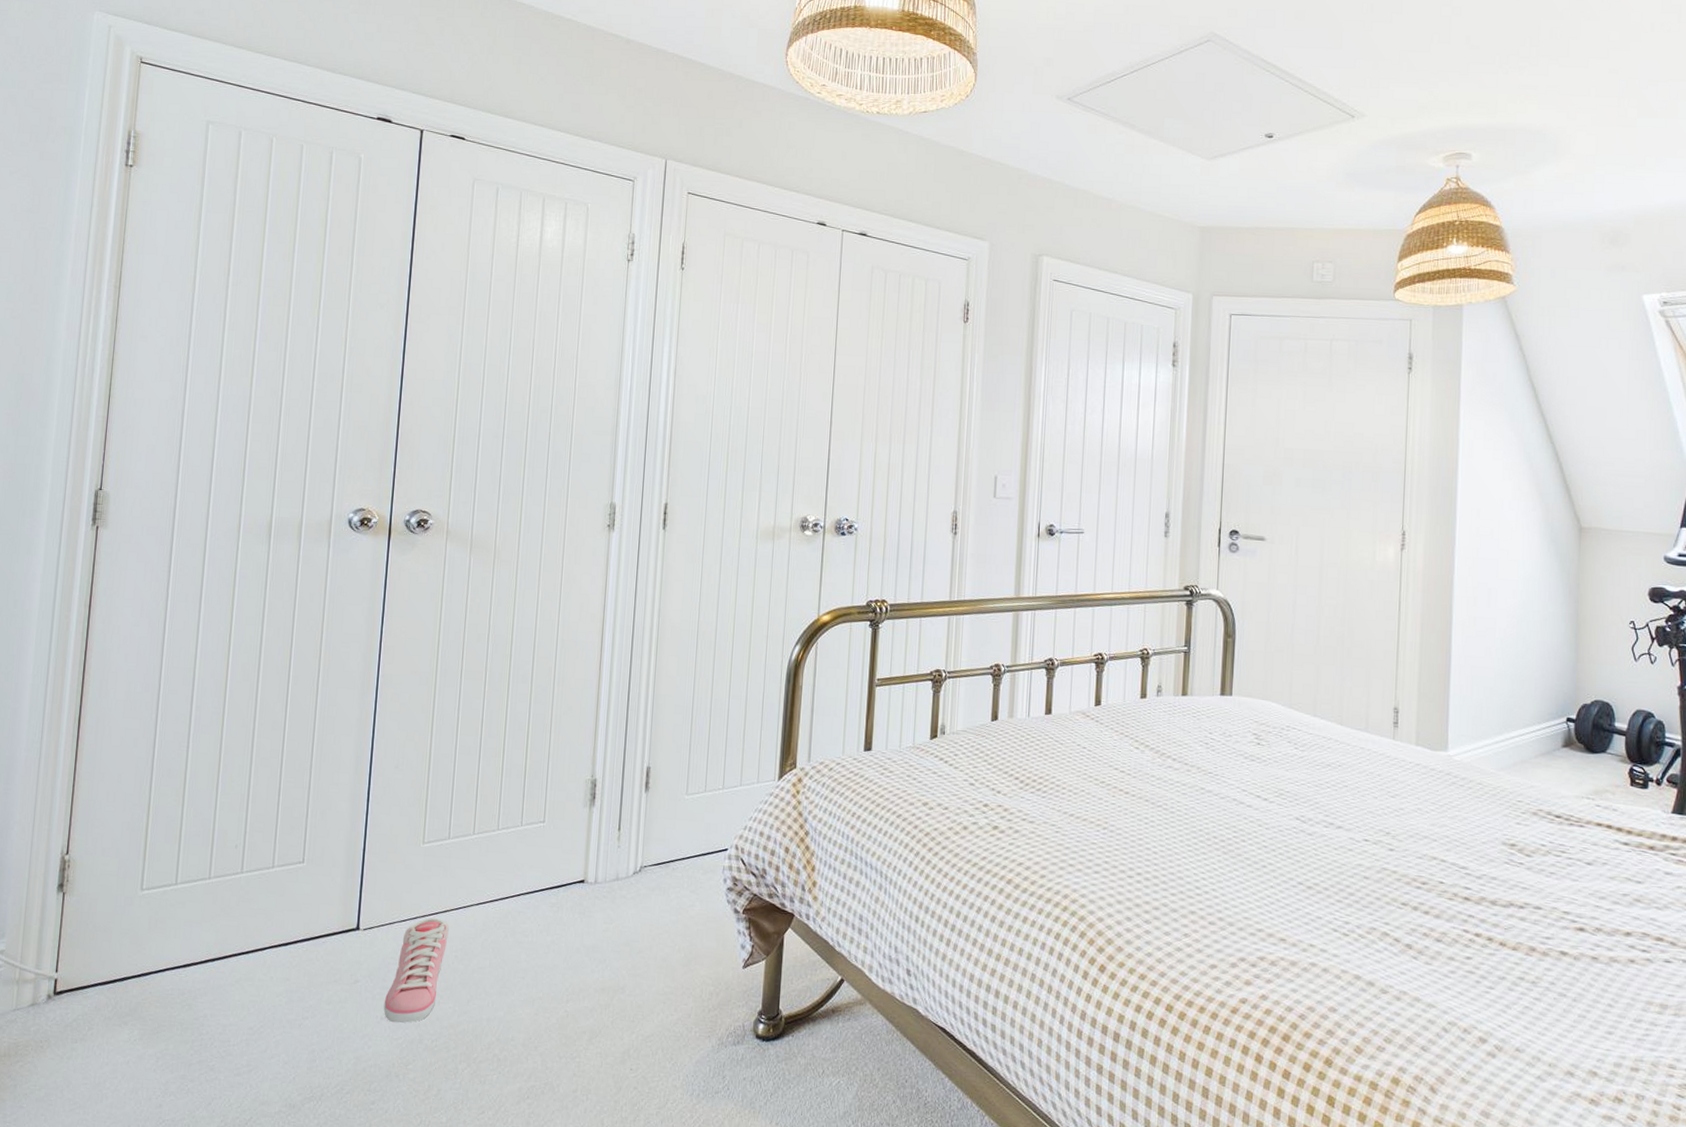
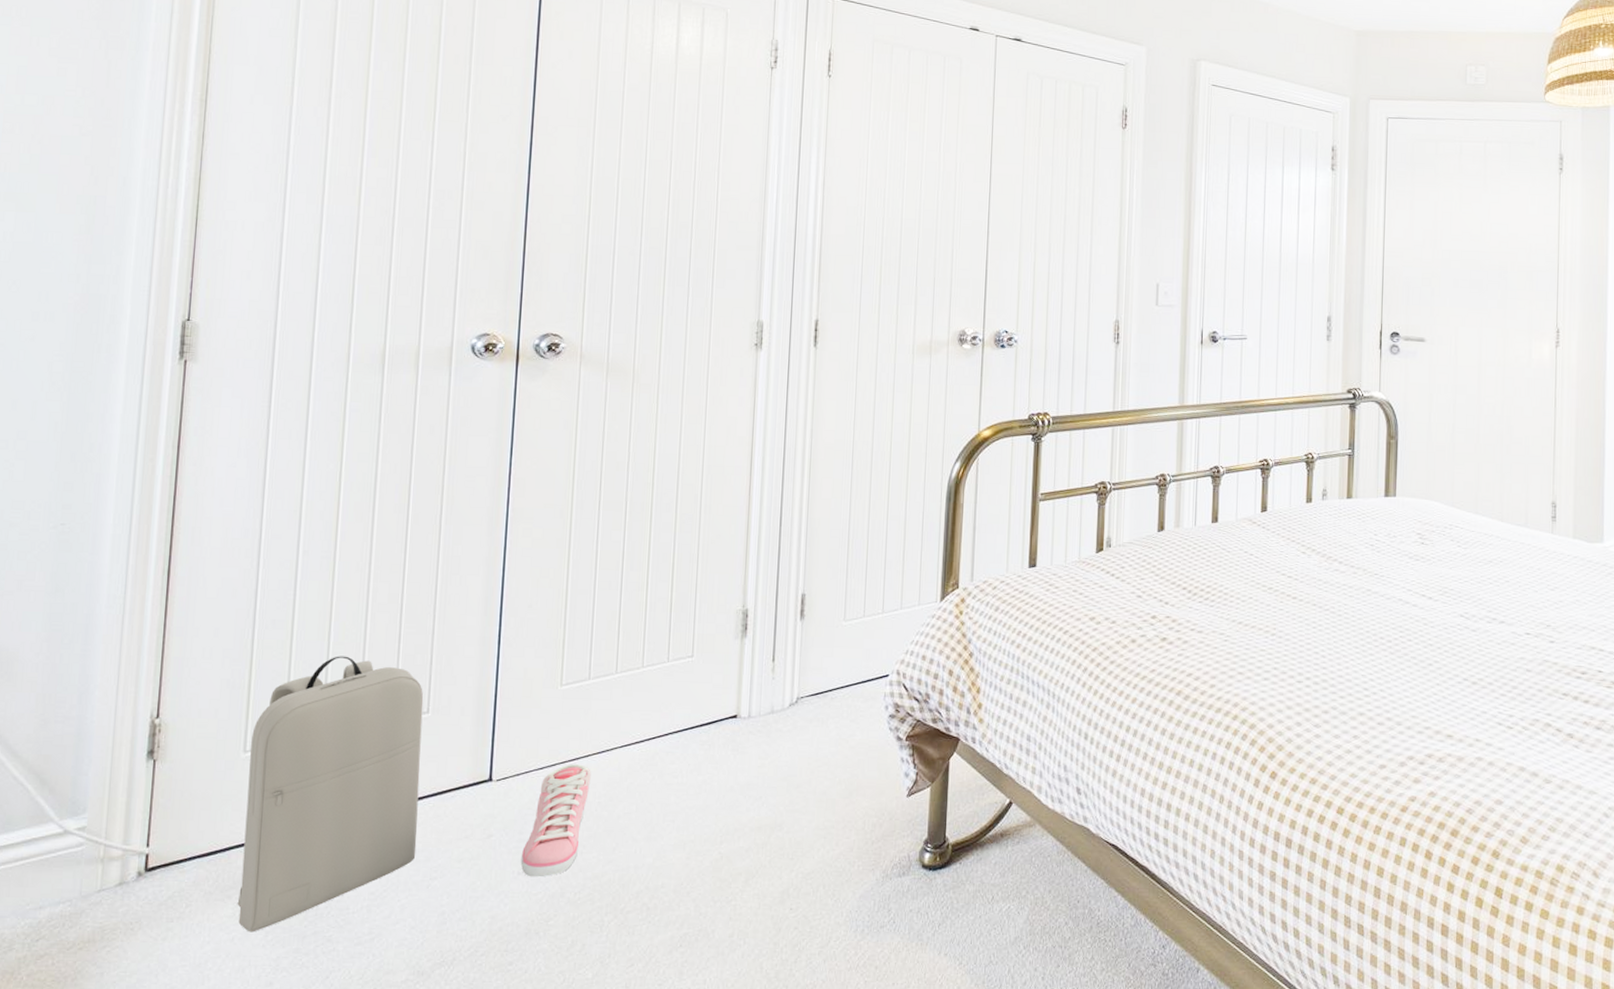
backpack: none [132,805,300,1057] -> present [237,656,424,933]

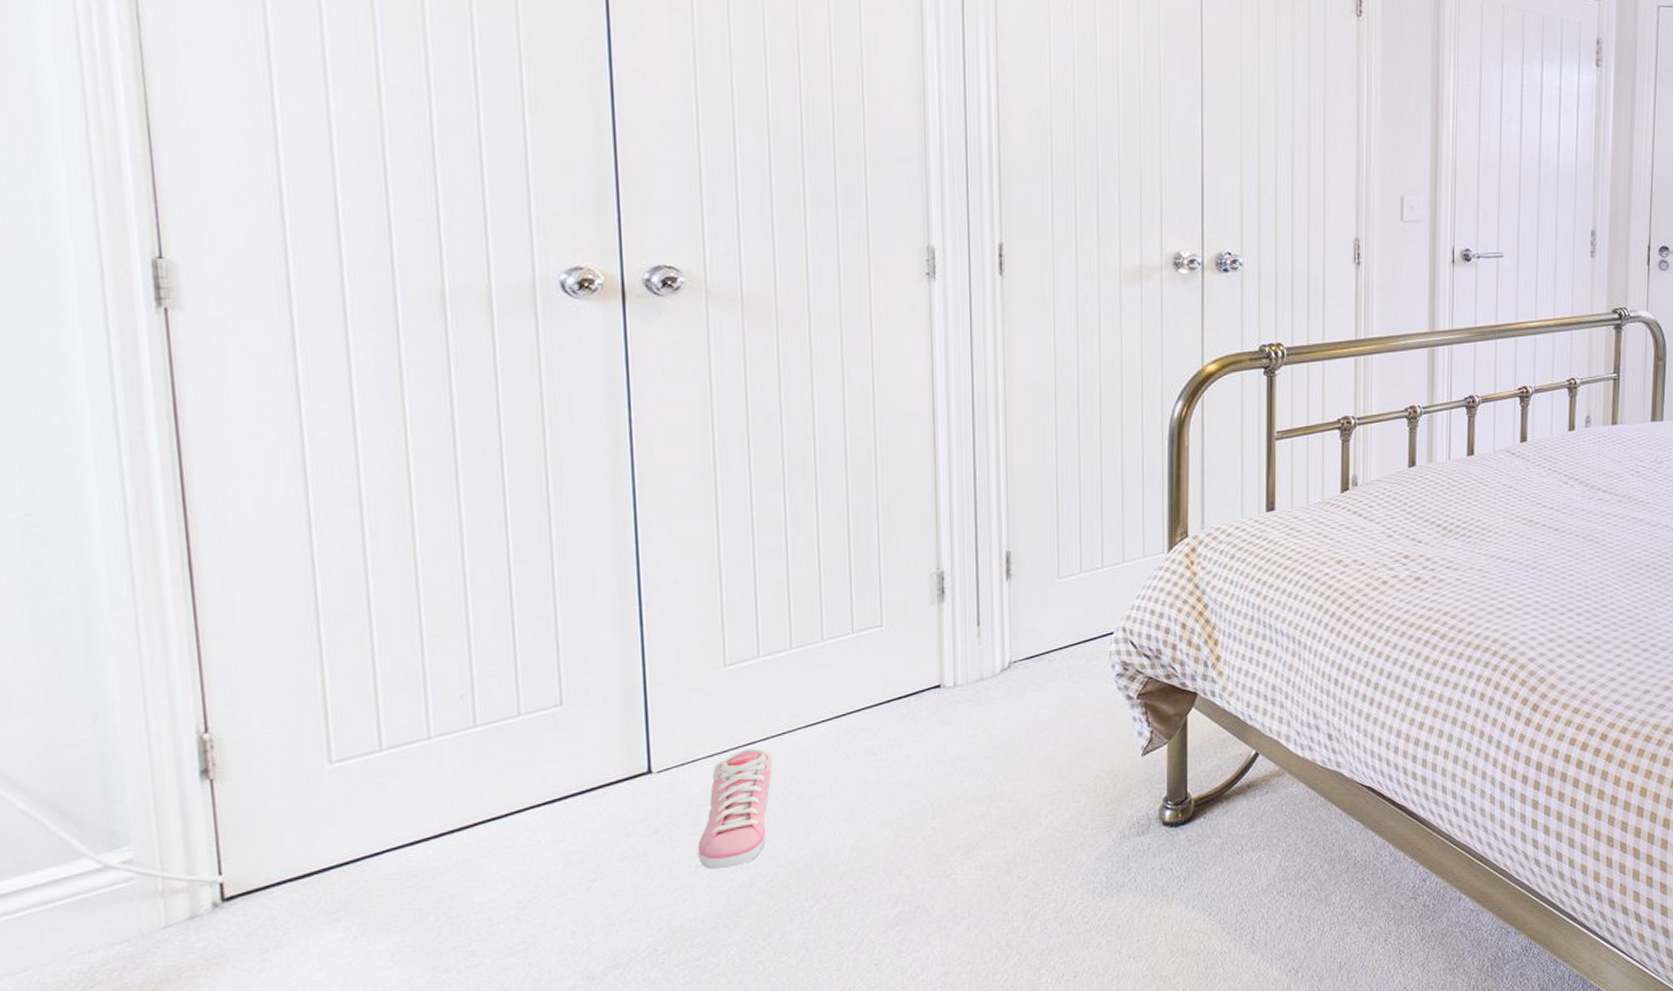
backpack: present [237,656,424,933] -> none [336,649,568,955]

